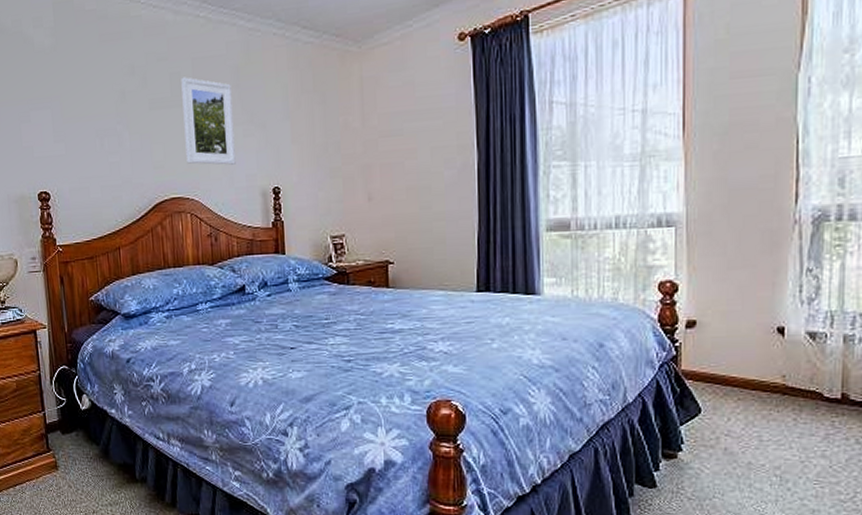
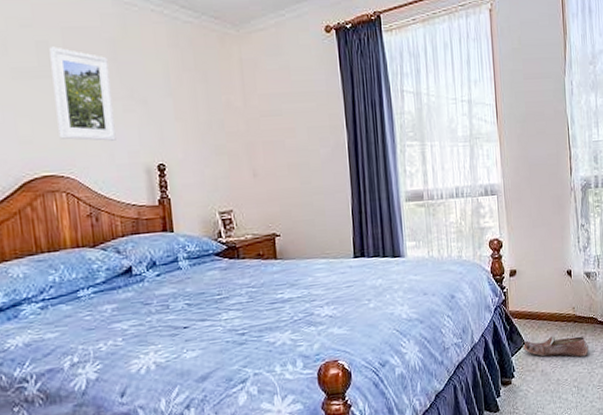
shoe: none [697,407,805,440] -> present [522,335,589,358]

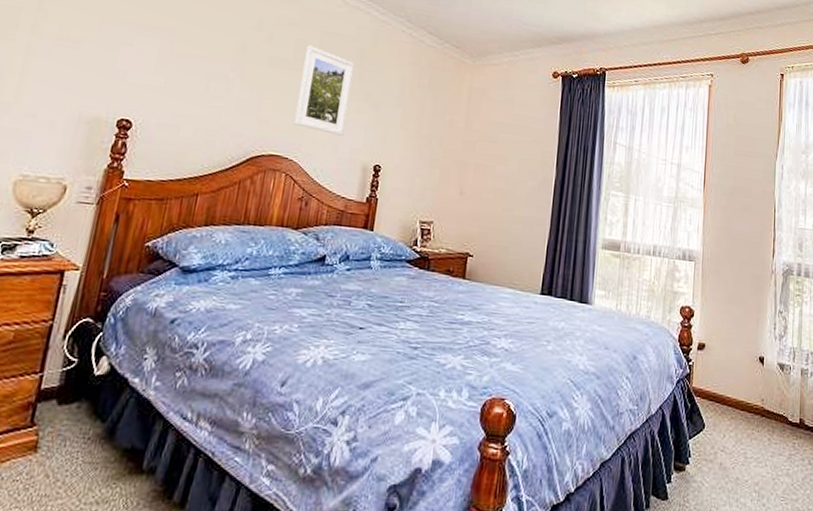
shoe: present [522,335,589,358] -> none [702,424,776,459]

